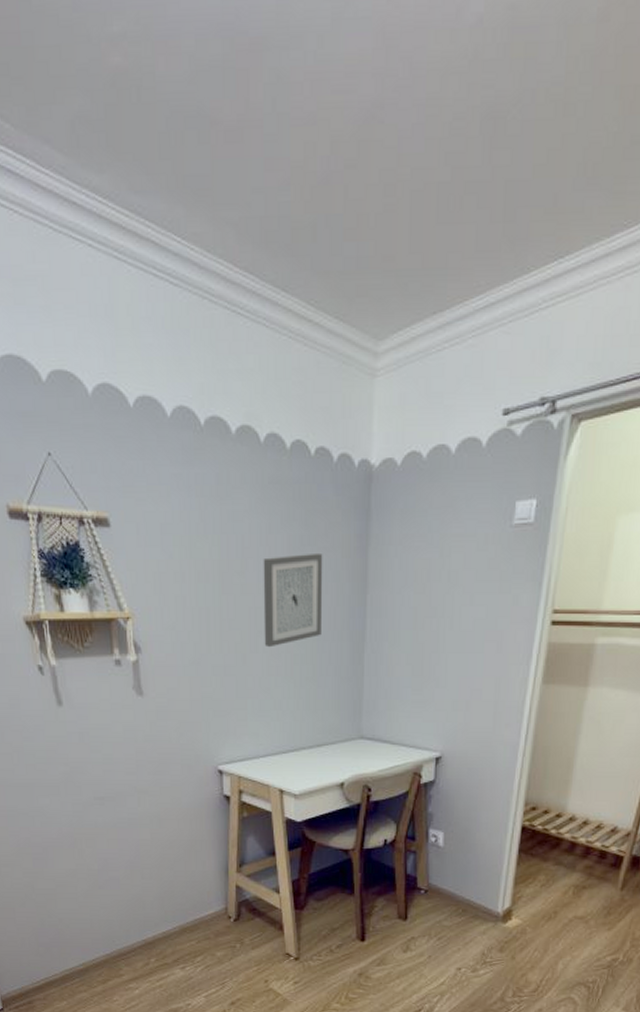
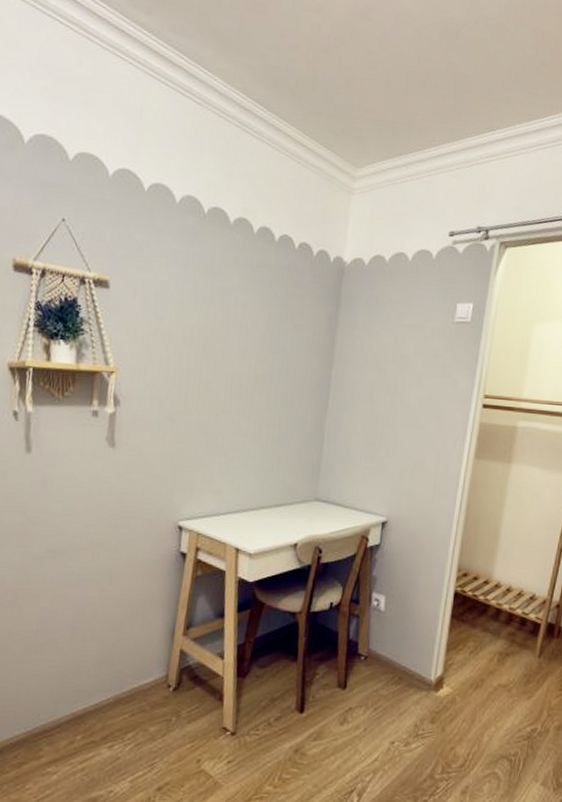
wall art: present [263,552,323,648] -> none [237,329,298,410]

